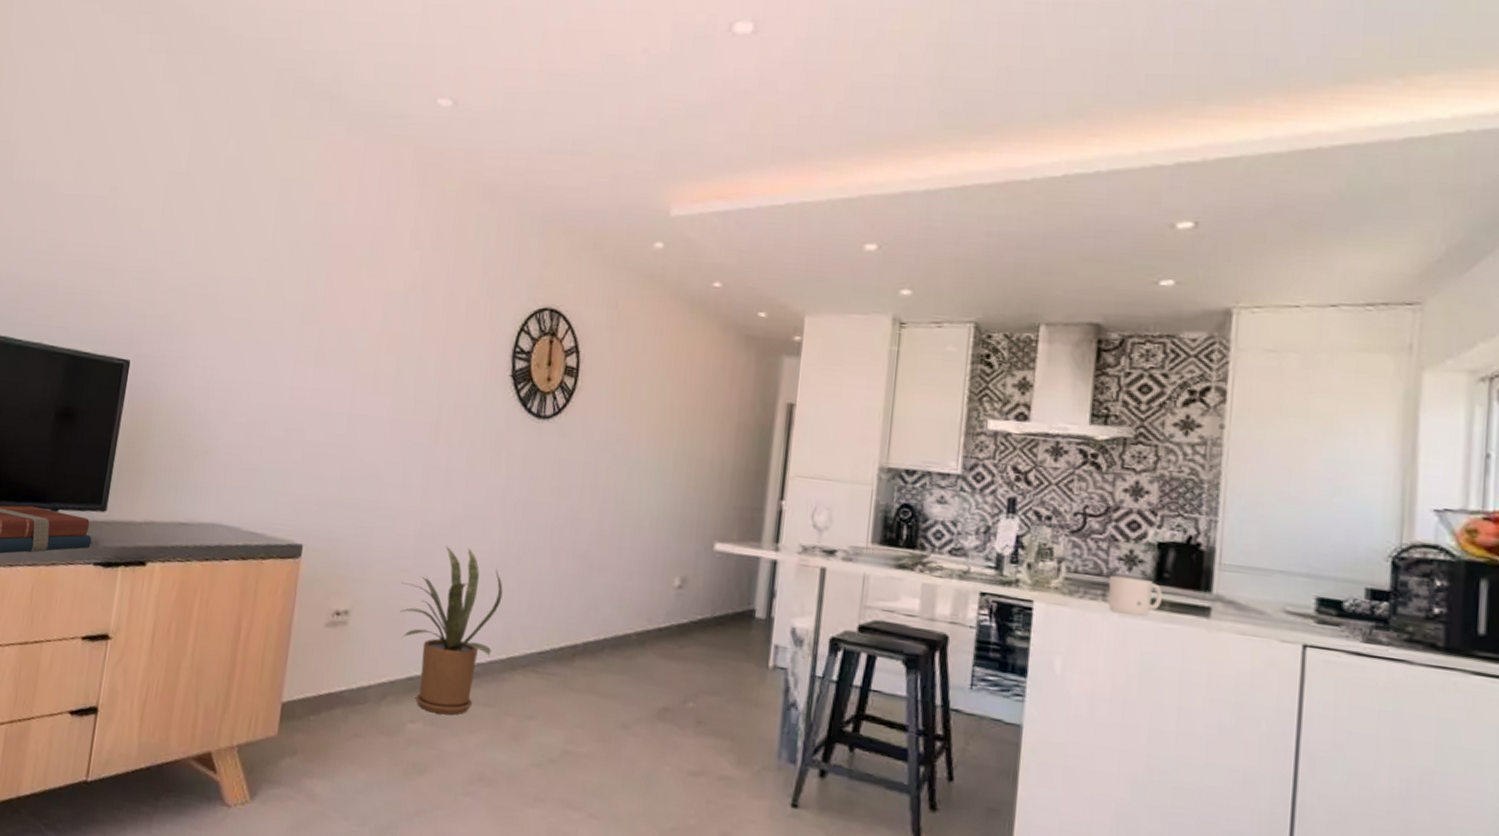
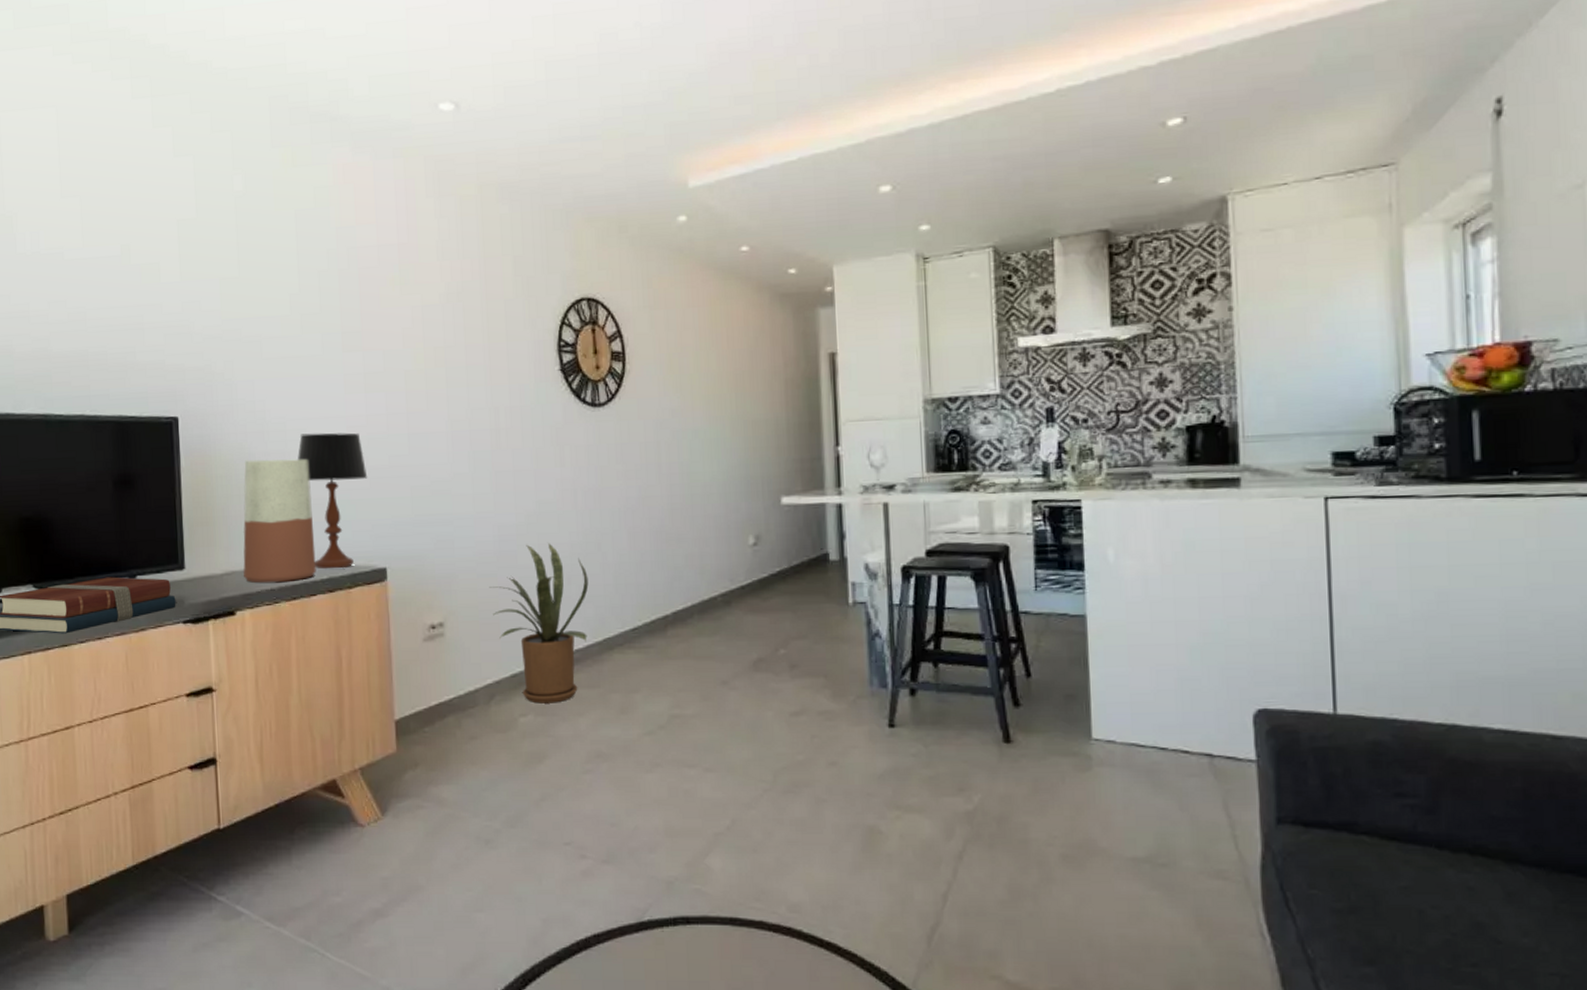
vase: none [162,414,248,542] -> present [243,458,316,584]
table lamp: none [233,397,302,538] -> present [298,432,368,569]
mug: present [1108,575,1162,617] -> none [1146,462,1196,498]

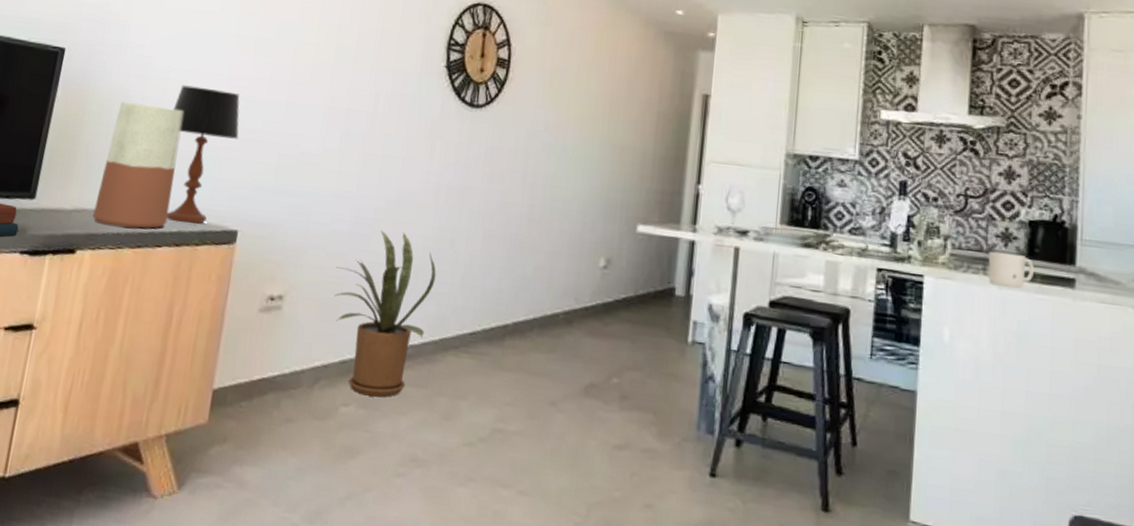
mug: none [1146,462,1196,498] -> present [988,250,1034,288]

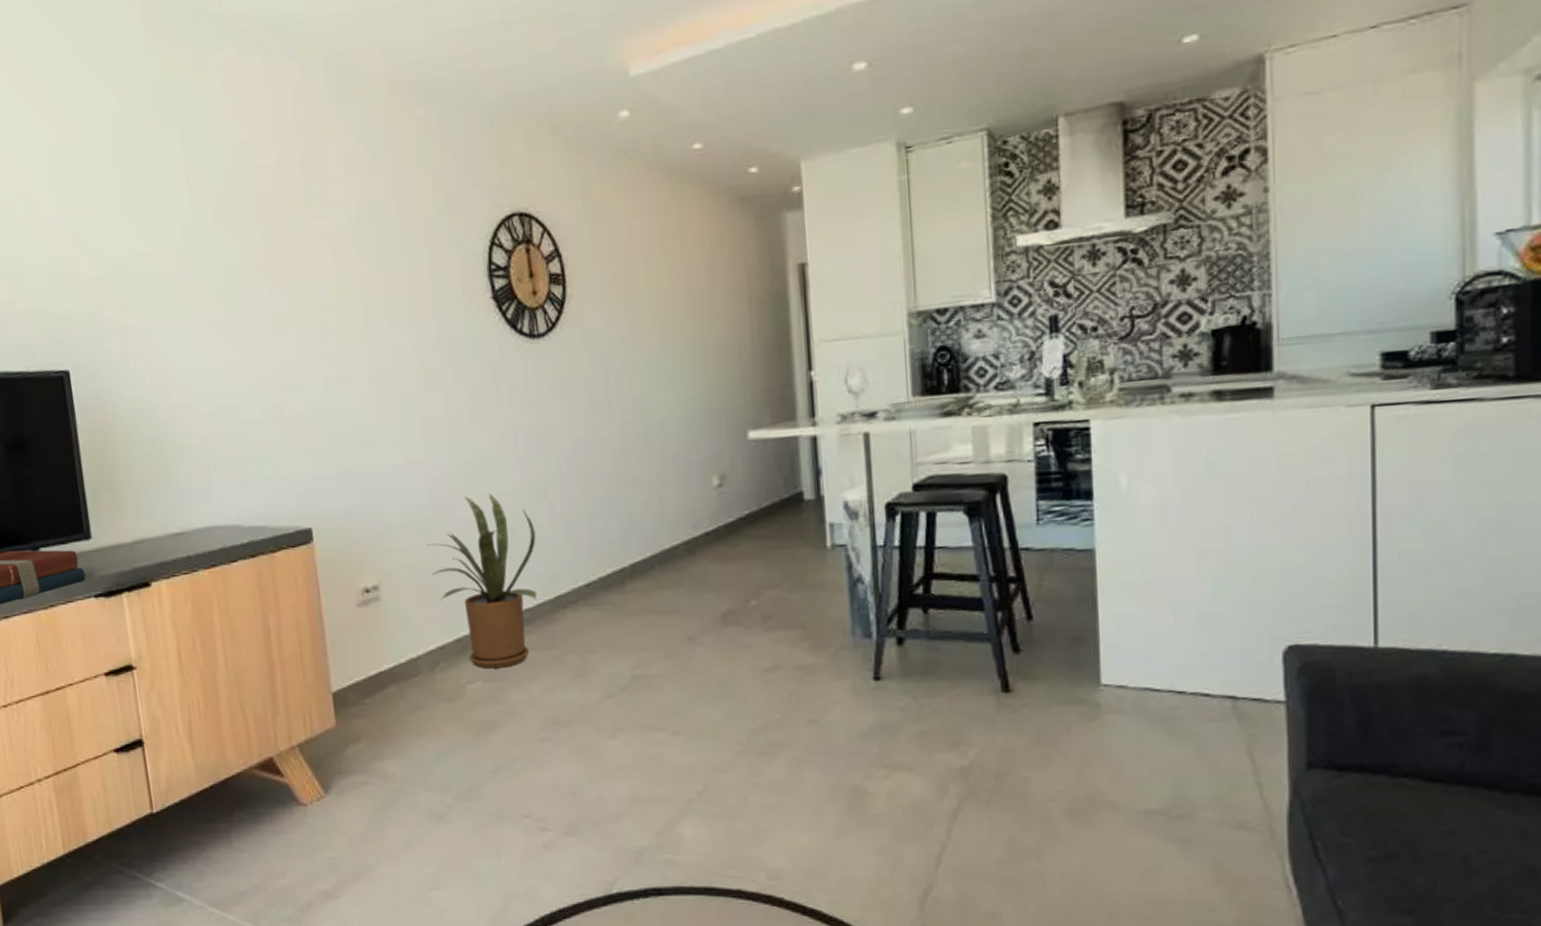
vase: present [93,101,185,229] -> none [146,411,235,551]
table lamp: present [166,85,240,225] -> none [205,379,284,533]
mug: present [988,250,1034,288] -> none [1165,371,1222,414]

